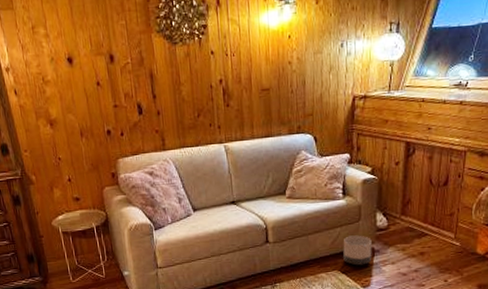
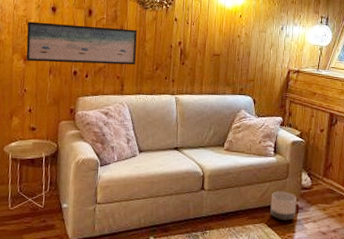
wall art: none [44,71,174,126] -> present [26,21,137,65]

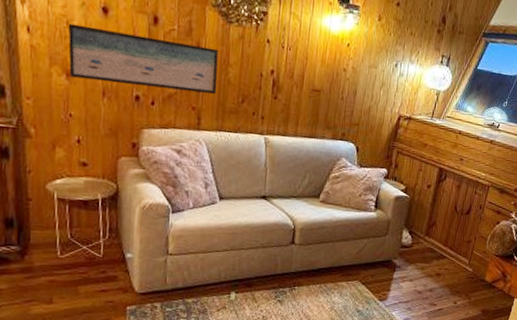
planter: present [270,191,297,221] -> none [365,248,395,279]

